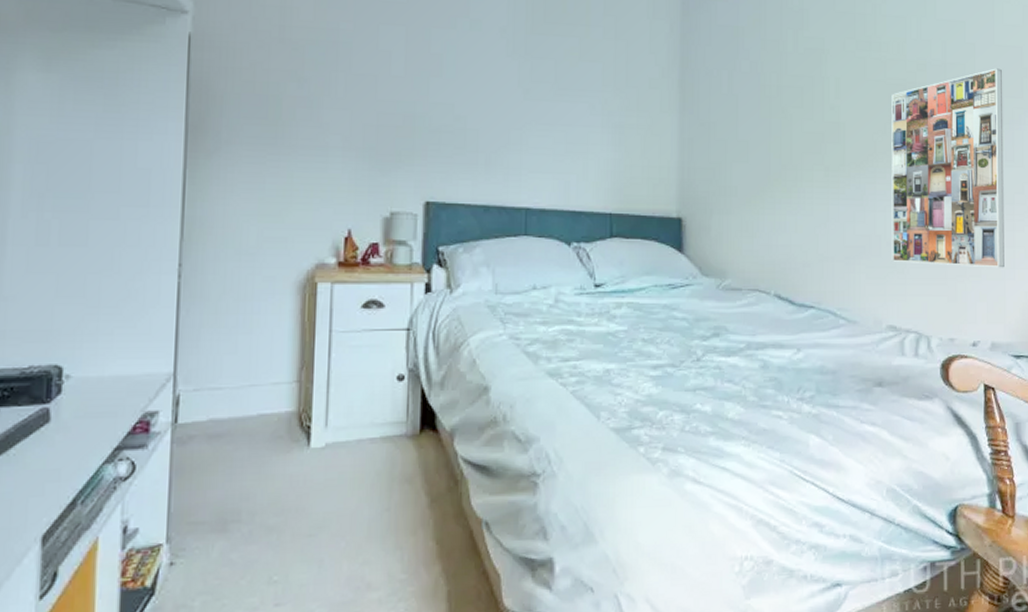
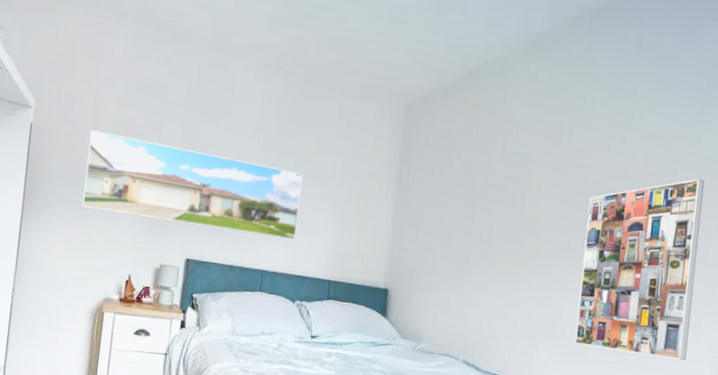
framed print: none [274,40,566,168] -> present [82,130,303,241]

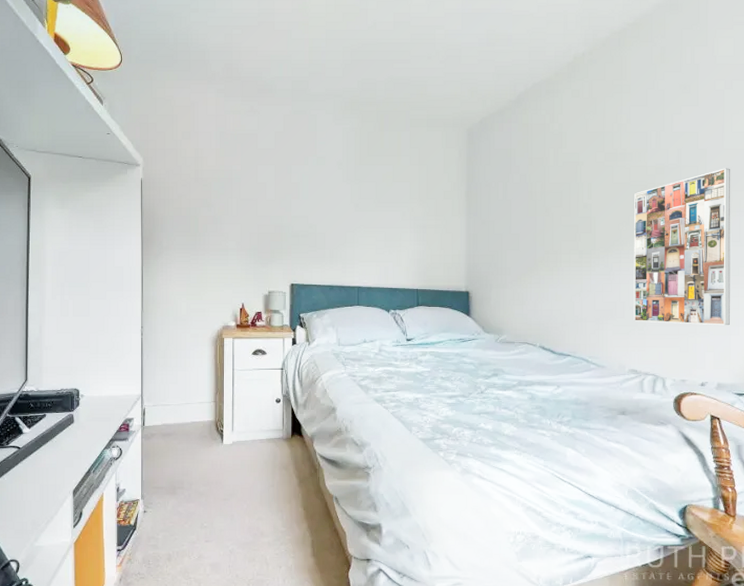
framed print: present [82,130,303,241] -> none [195,180,384,258]

